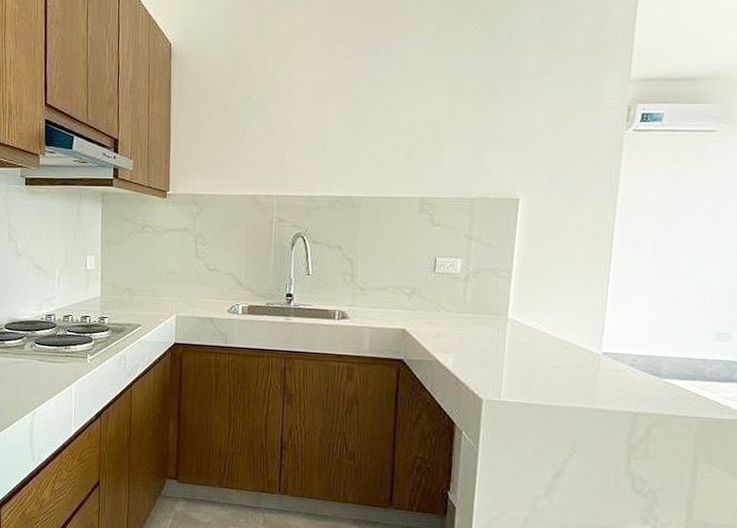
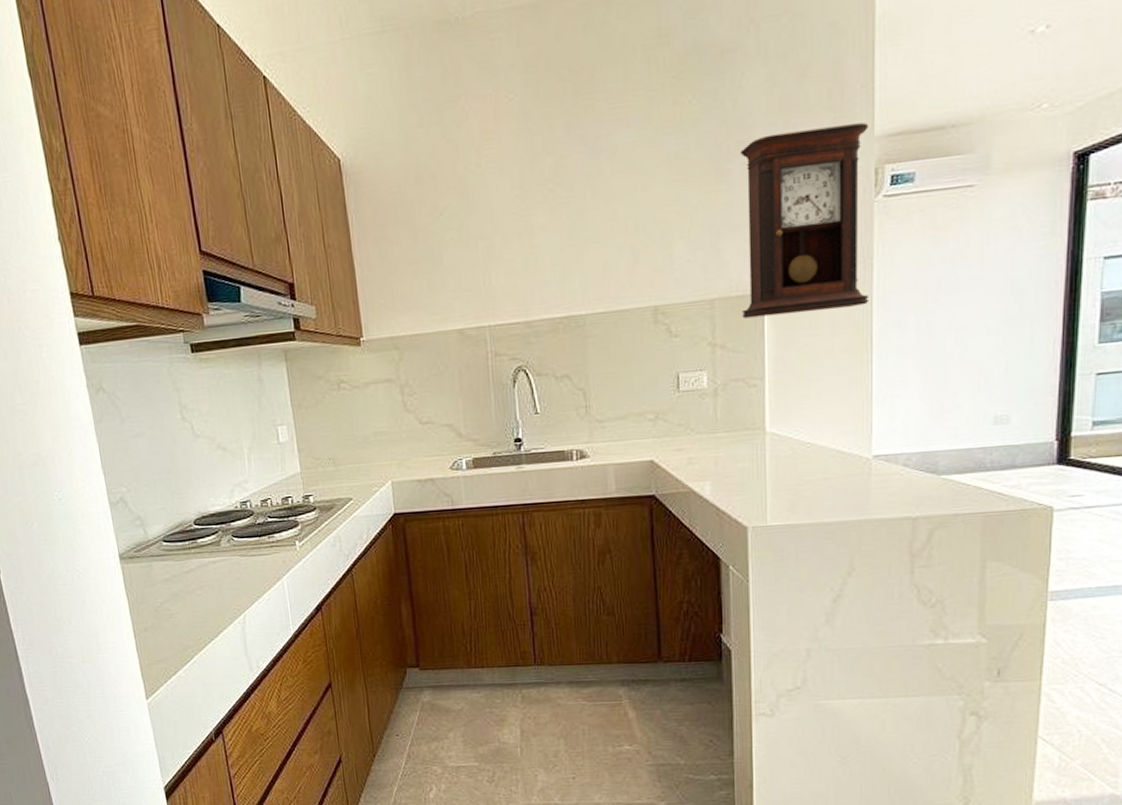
pendulum clock: none [498,67,627,221] -> present [740,122,869,319]

